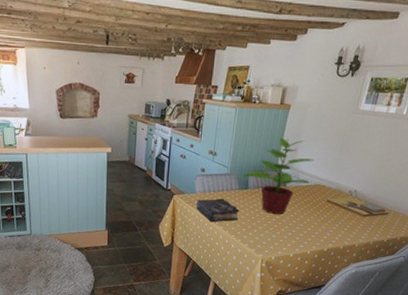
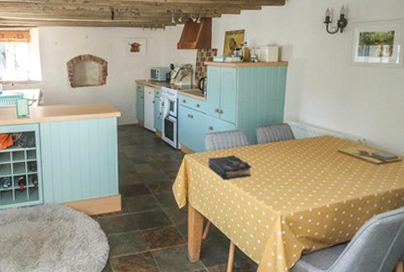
potted plant: present [243,137,314,215] -> none [251,92,318,169]

